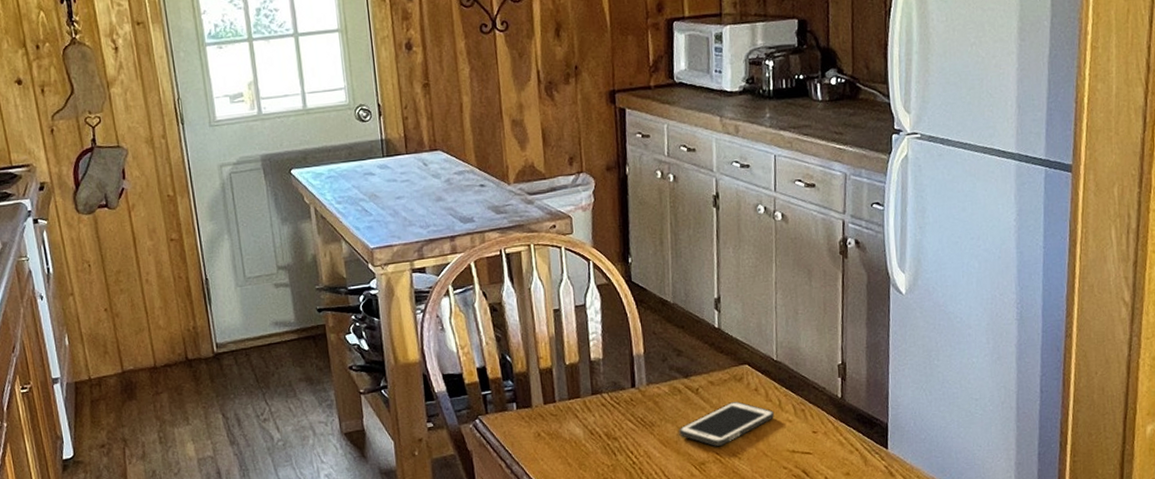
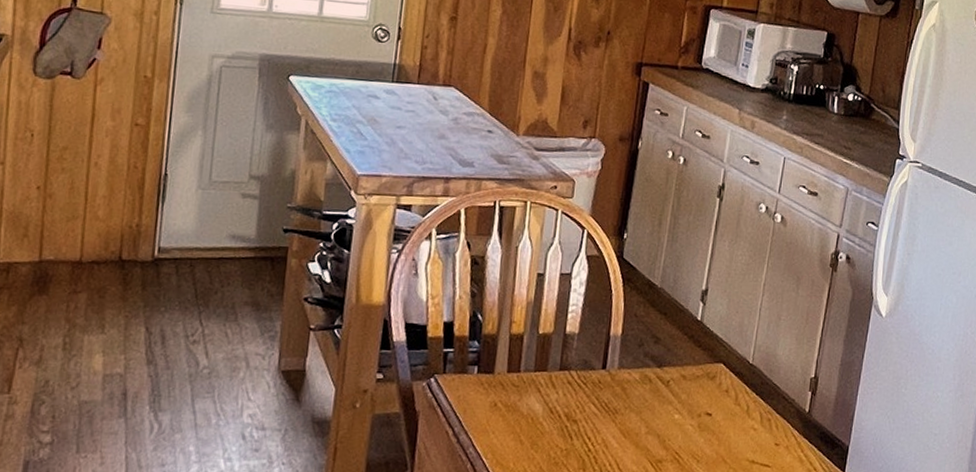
cell phone: present [679,401,775,446] -> none [641,400,741,445]

